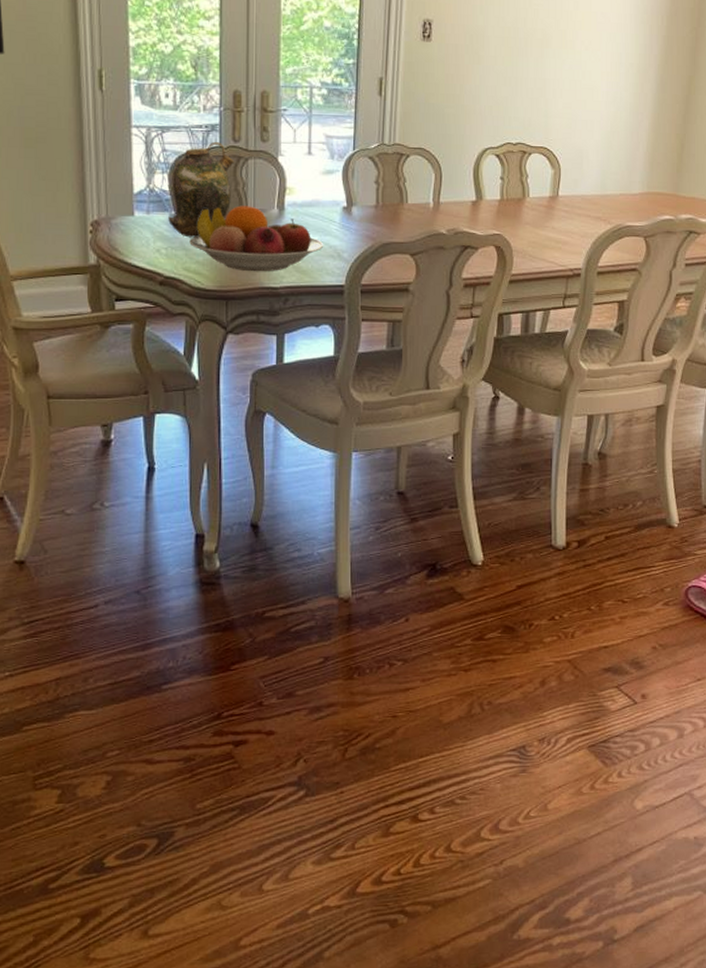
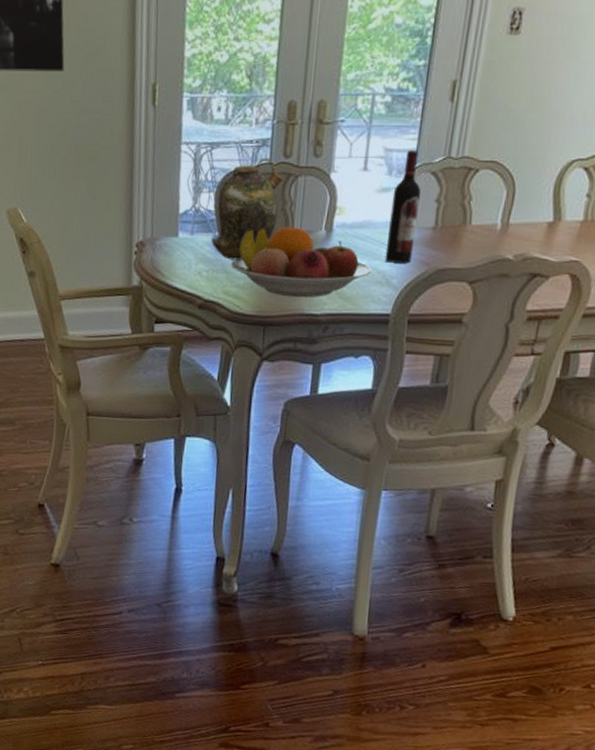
wine bottle: none [334,137,361,239] -> present [384,150,421,264]

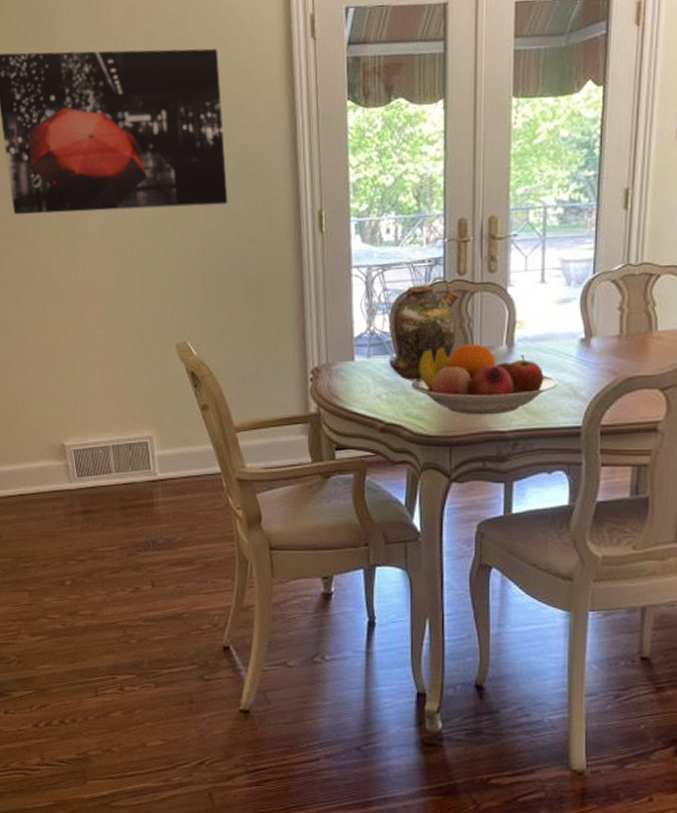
wine bottle: present [384,150,421,264] -> none [570,260,602,374]

